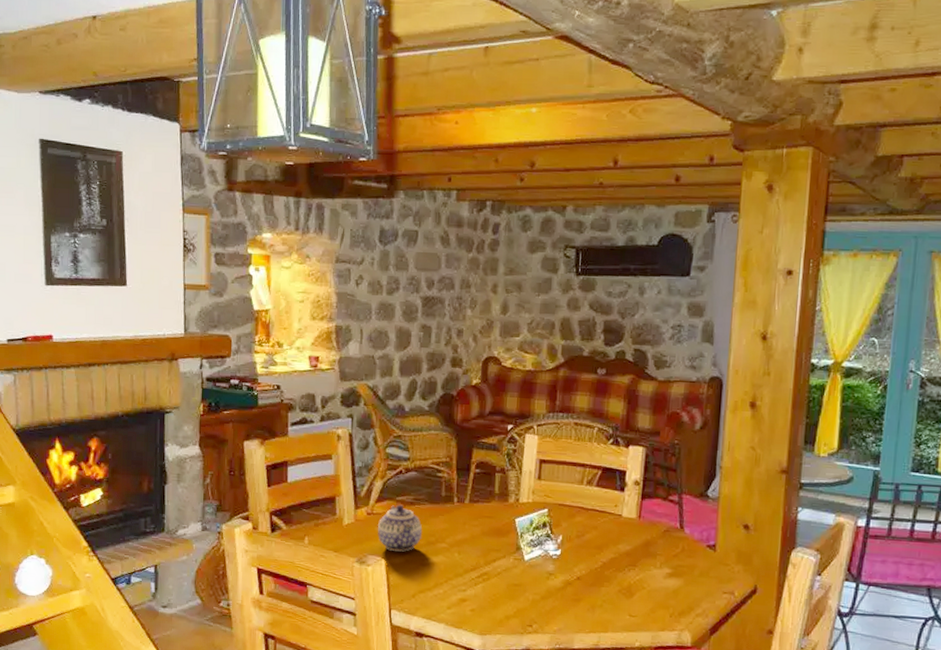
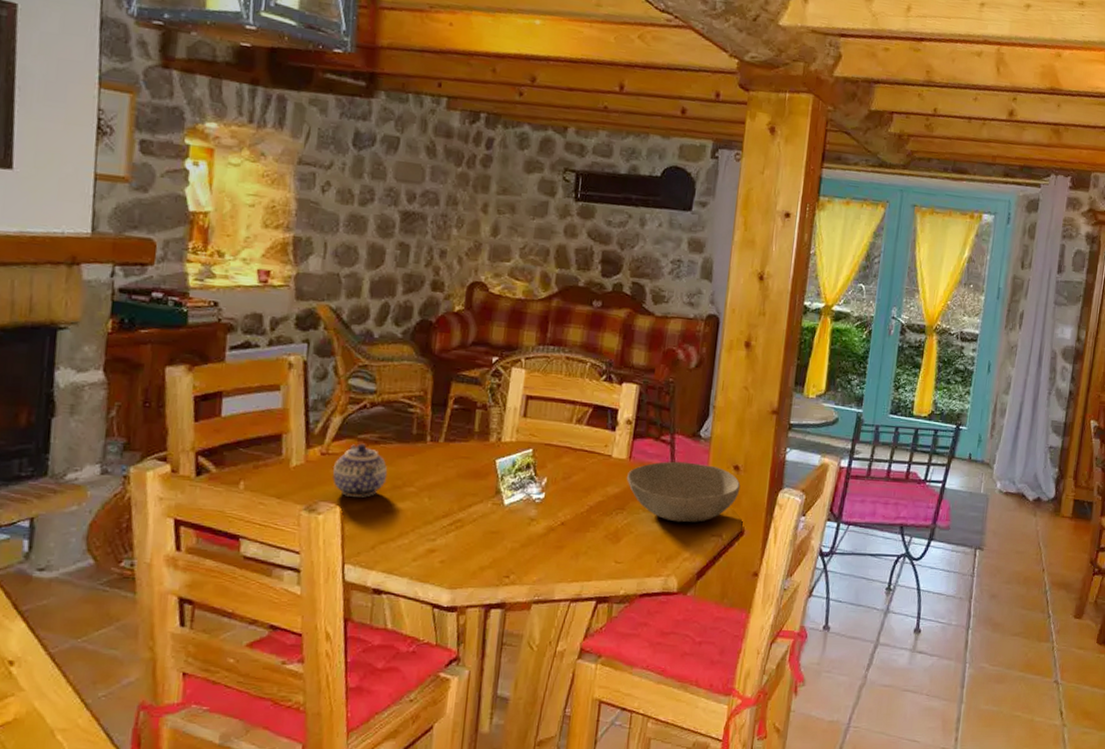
bowl: none [636,520,751,580] -> present [626,461,741,523]

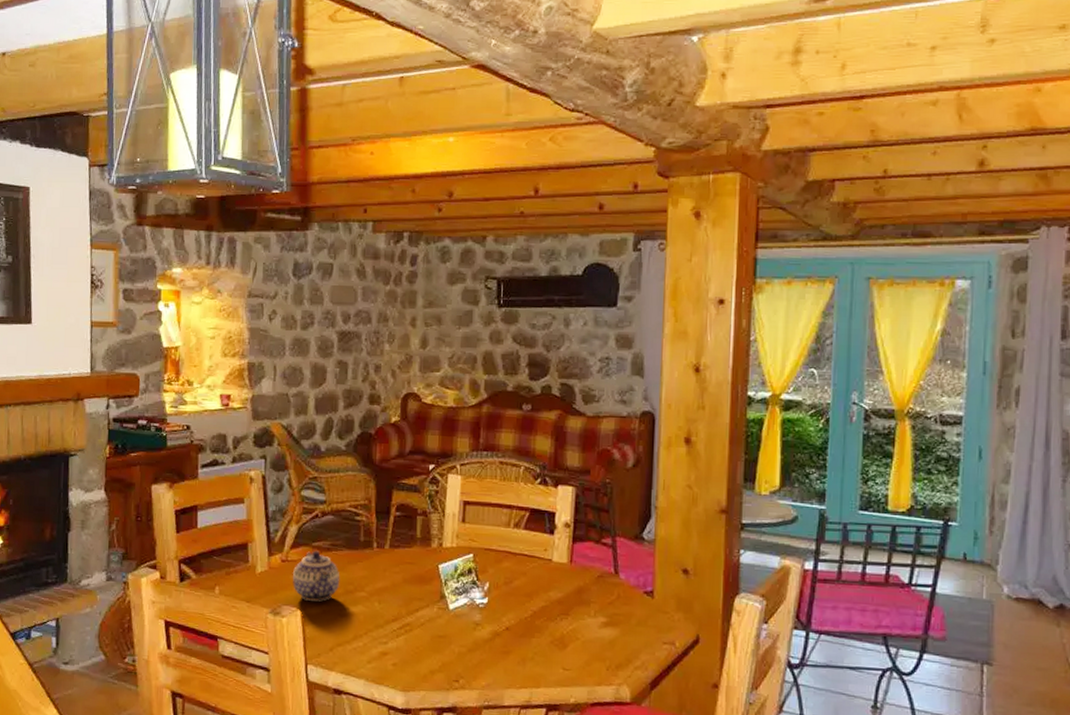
bowl: present [626,461,741,523] -> none [568,565,691,630]

